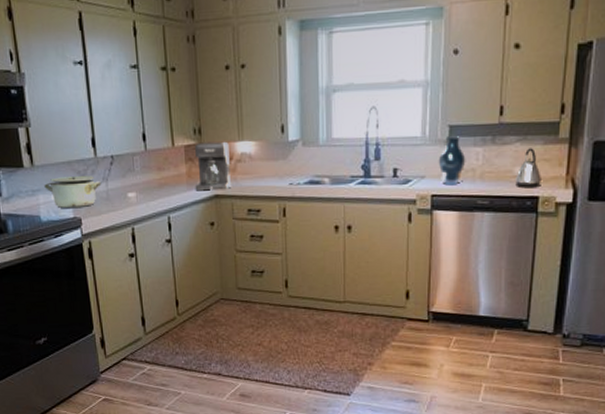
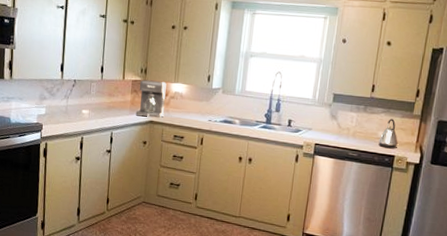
saucepan: present [44,176,102,208] -> none [18,90,63,116]
vase: present [438,136,466,186] -> none [322,102,344,139]

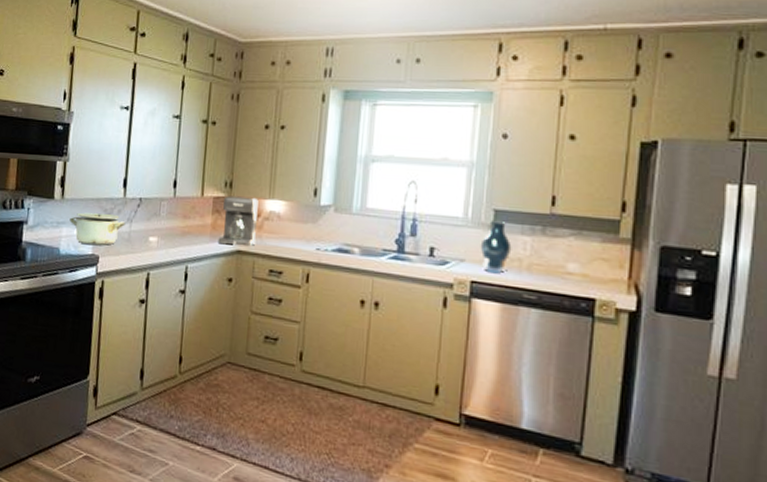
saucepan: none [18,90,63,116] -> present [69,212,126,245]
vase: none [322,102,344,139] -> present [480,221,512,274]
kettle: present [377,119,398,149] -> none [566,244,599,289]

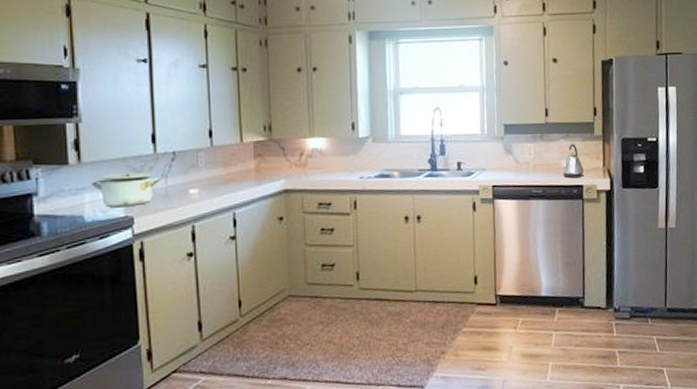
coffee maker: present [219,195,259,247] -> none [265,137,303,186]
vase: present [480,221,512,274] -> none [496,134,520,177]
kettle: none [566,244,599,289] -> present [561,144,584,179]

